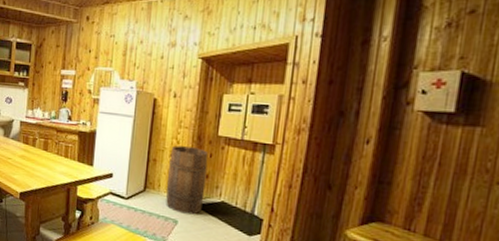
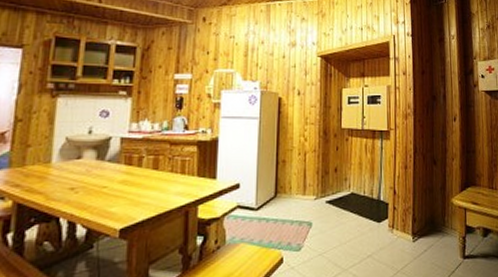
wooden barrel: present [166,145,209,215] -> none [297,143,335,214]

